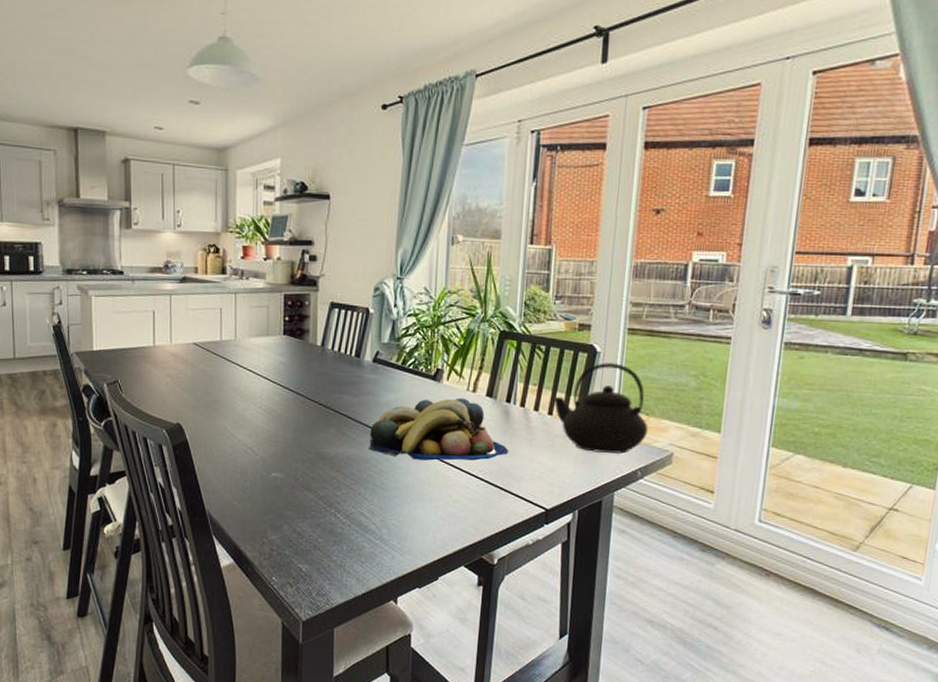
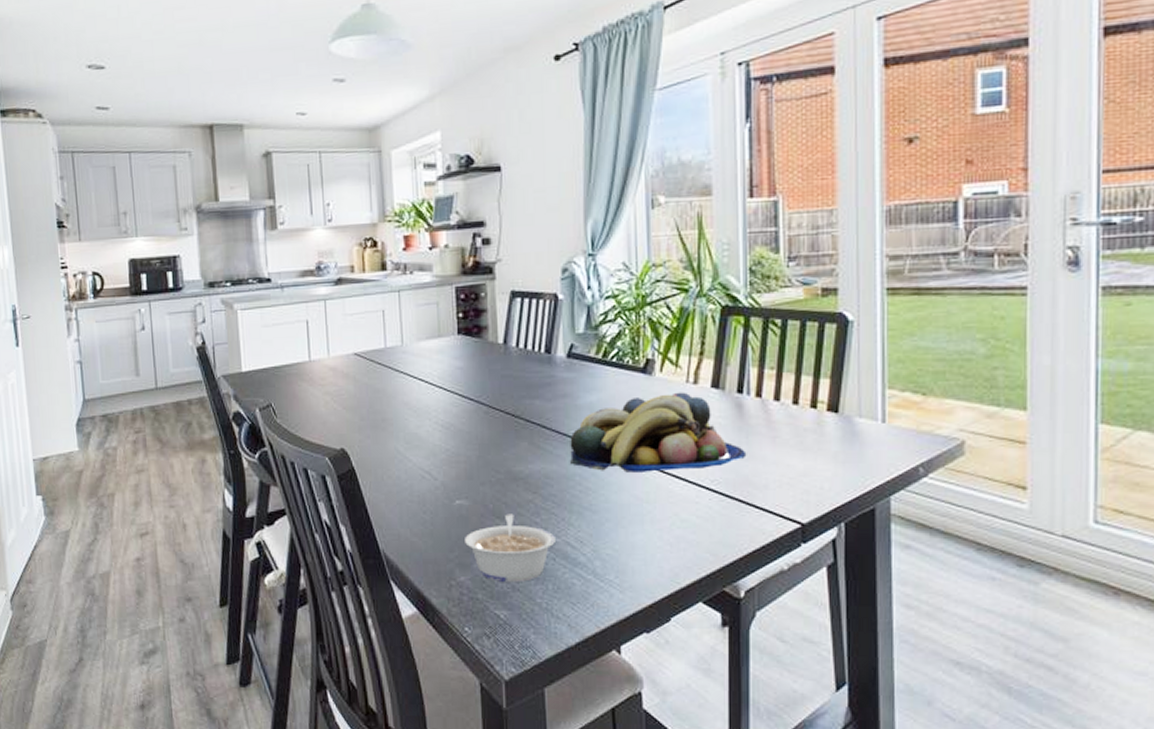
legume: none [277,487,352,543] -> present [465,514,555,582]
teapot: present [553,362,649,454] -> none [798,331,927,447]

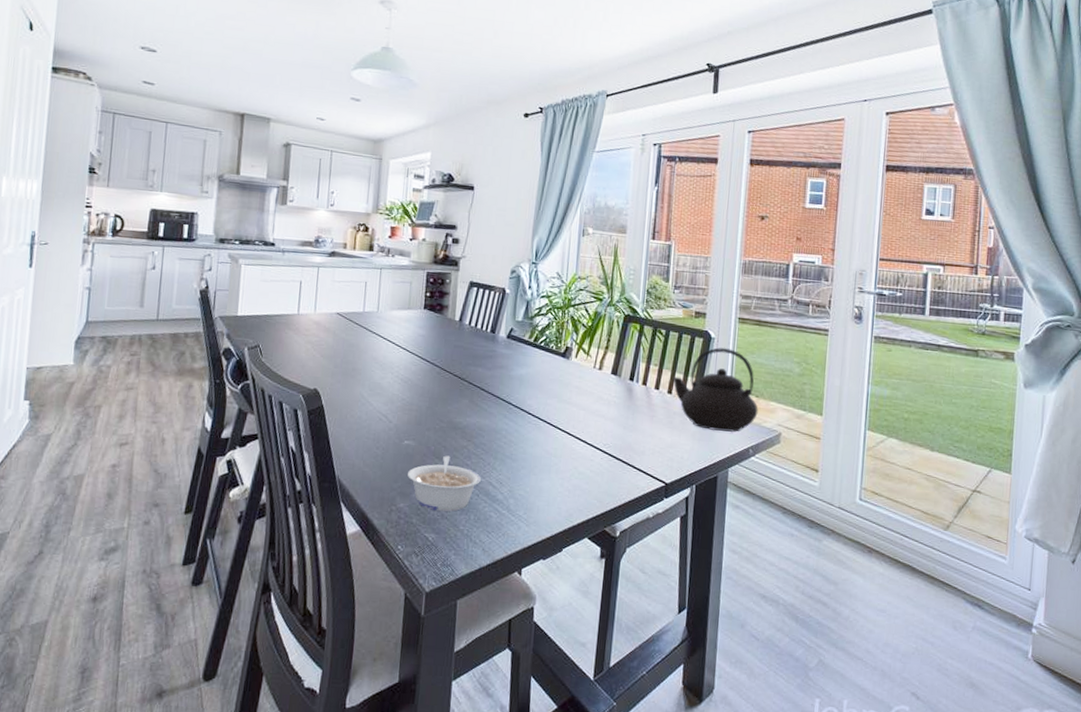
fruit bowl: present [569,392,747,472] -> none [499,374,632,435]
teapot: none [798,331,927,447] -> present [673,347,758,432]

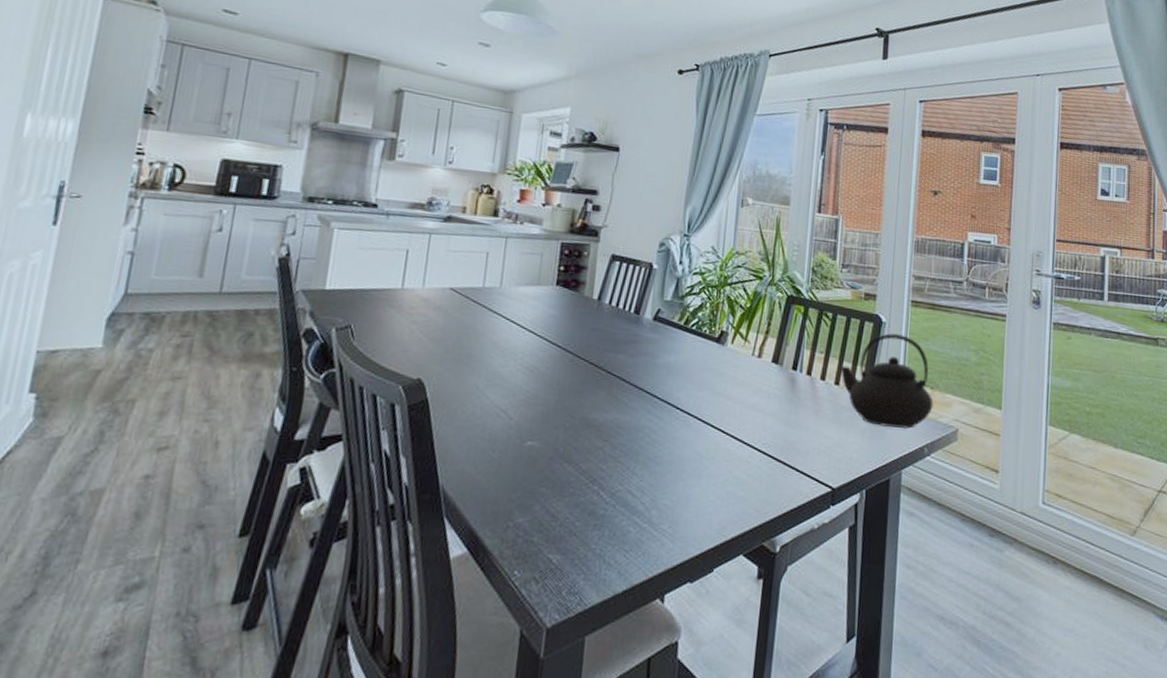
legume: present [408,455,481,512] -> none [529,458,619,527]

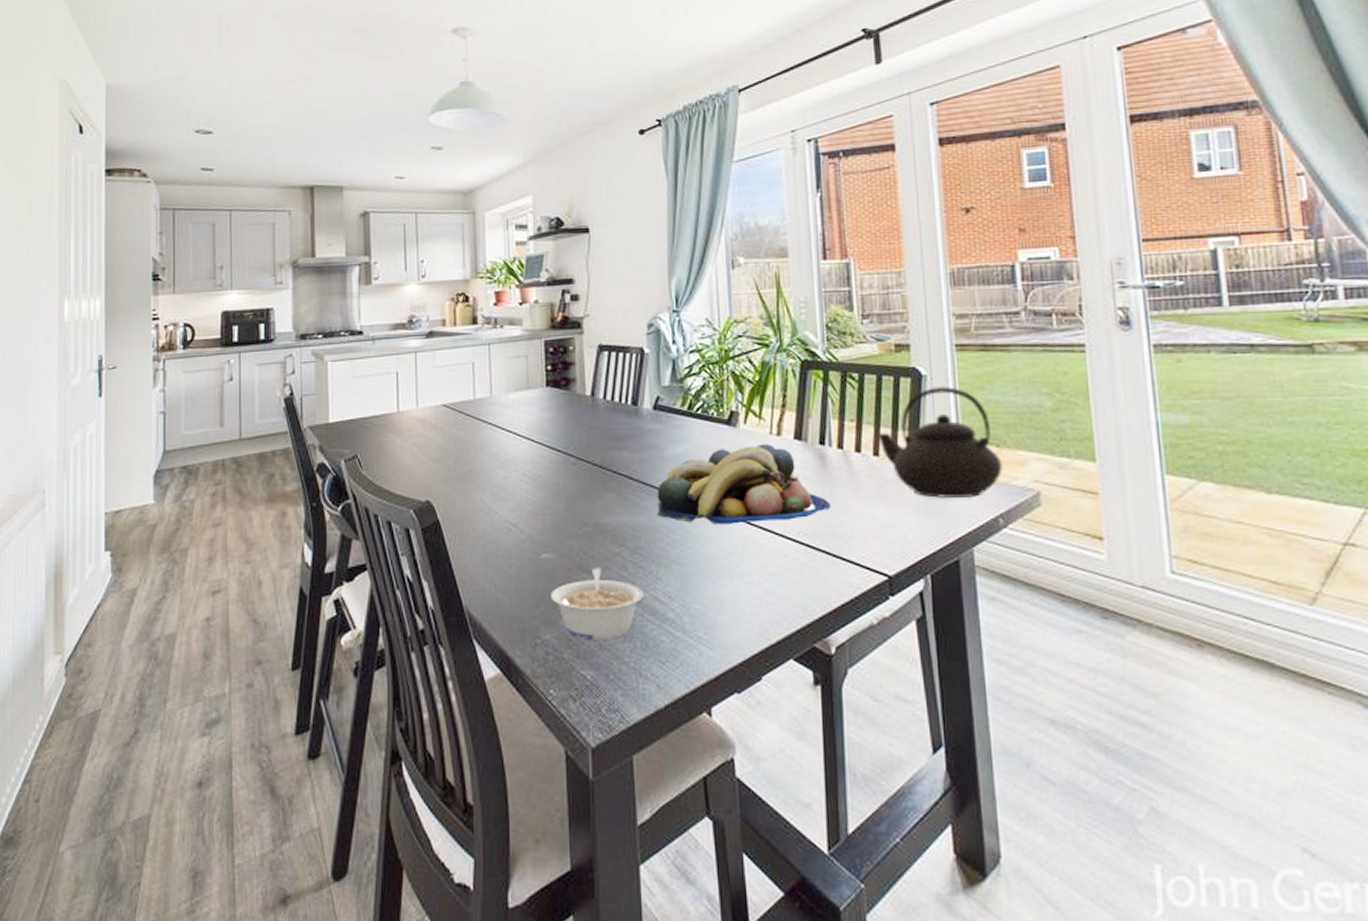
legume: none [529,458,619,527] -> present [551,567,643,640]
fruit bowl: none [641,362,795,432] -> present [656,443,832,524]

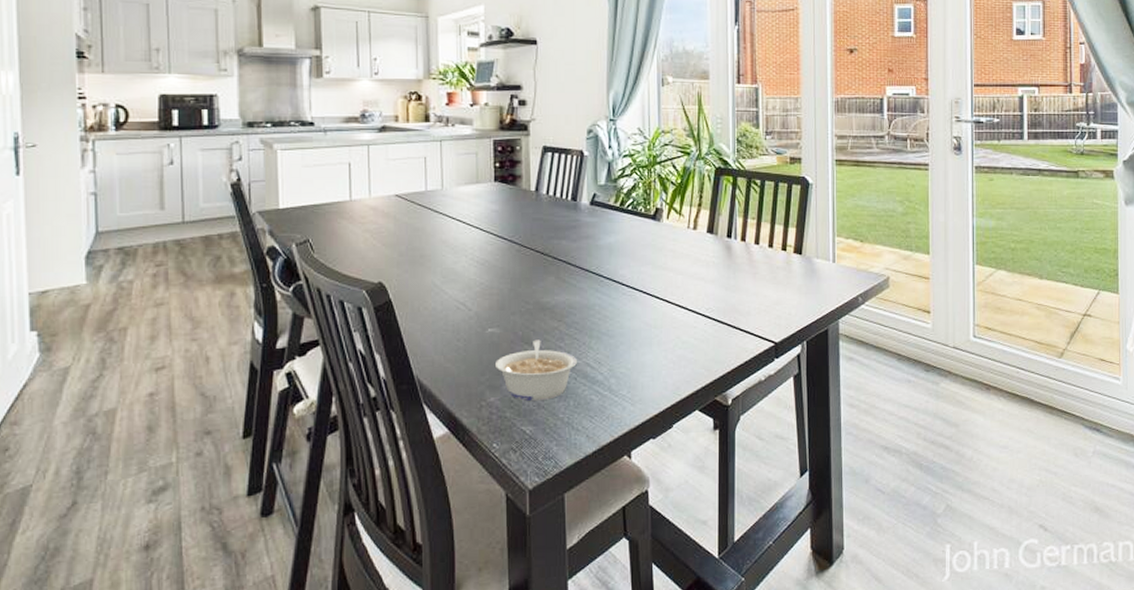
fruit bowl: present [656,443,832,524] -> none [590,236,734,303]
teapot: present [877,385,1003,498] -> none [773,192,864,281]

